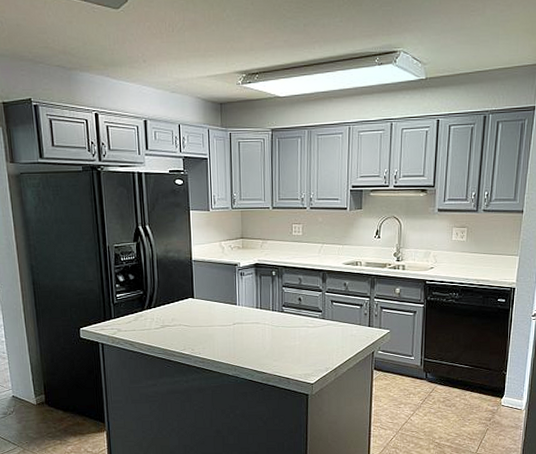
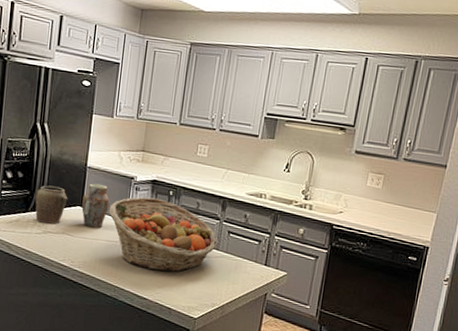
jar set: none [148,275,219,318] -> present [35,183,110,228]
fruit basket: none [218,280,323,347] -> present [108,196,218,272]

